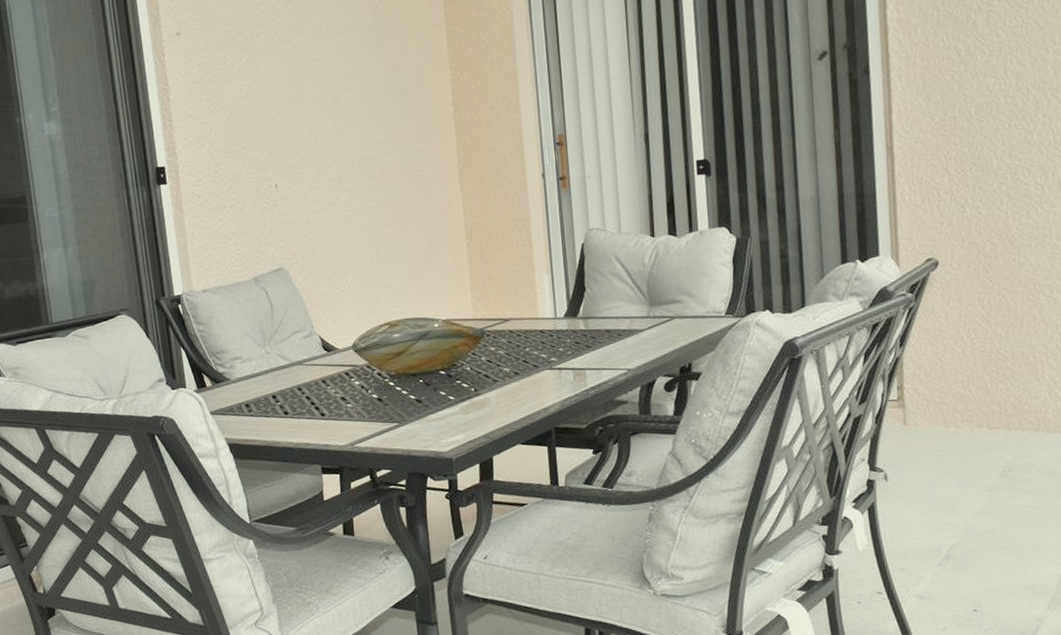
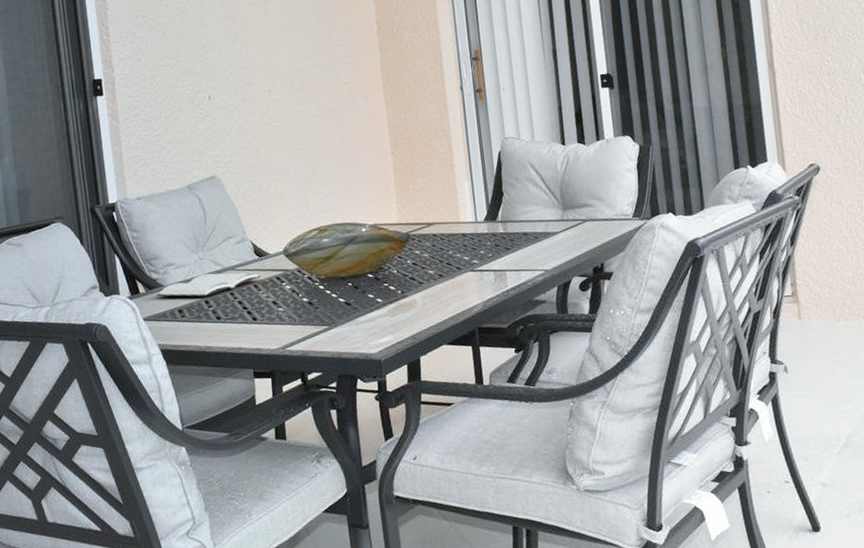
book: none [223,367,329,392] -> present [157,273,261,297]

